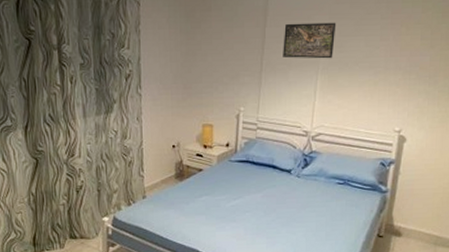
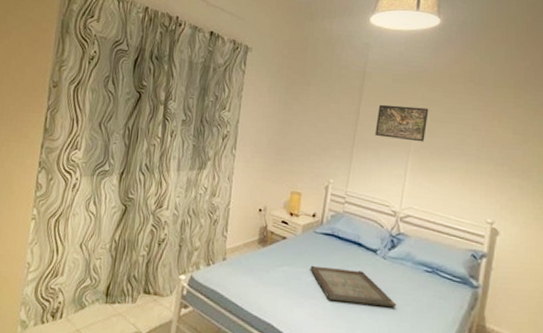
serving tray: none [228,191,312,222] -> present [310,265,397,307]

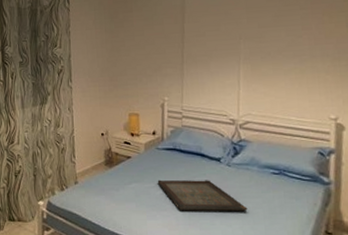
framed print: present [375,104,429,142] -> none [202,15,254,50]

